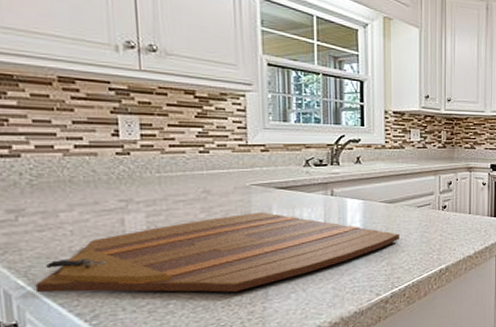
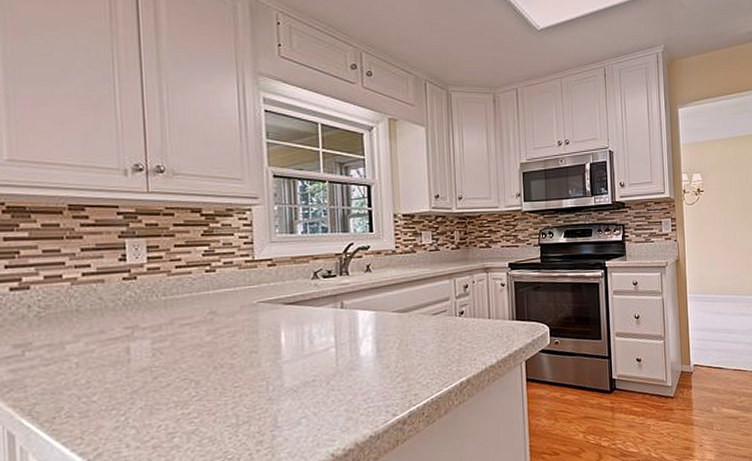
cutting board: present [35,212,399,293] -> none [39,331,415,432]

